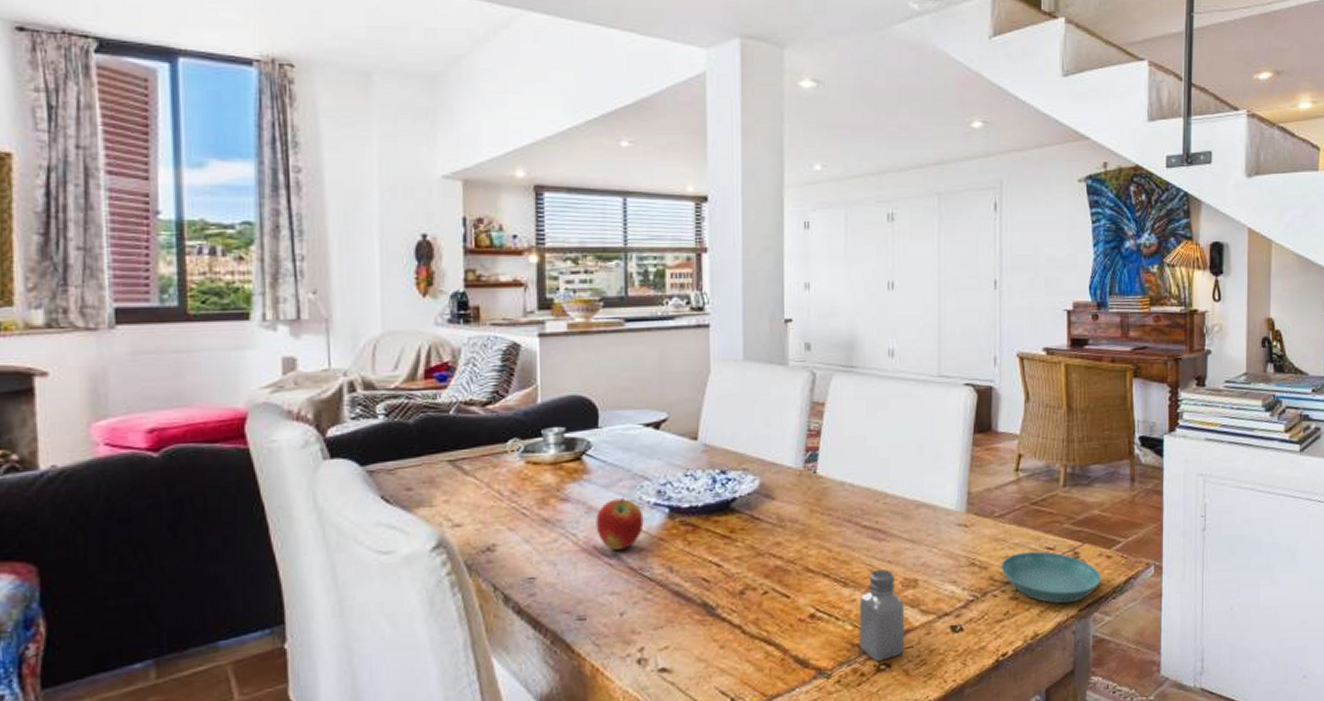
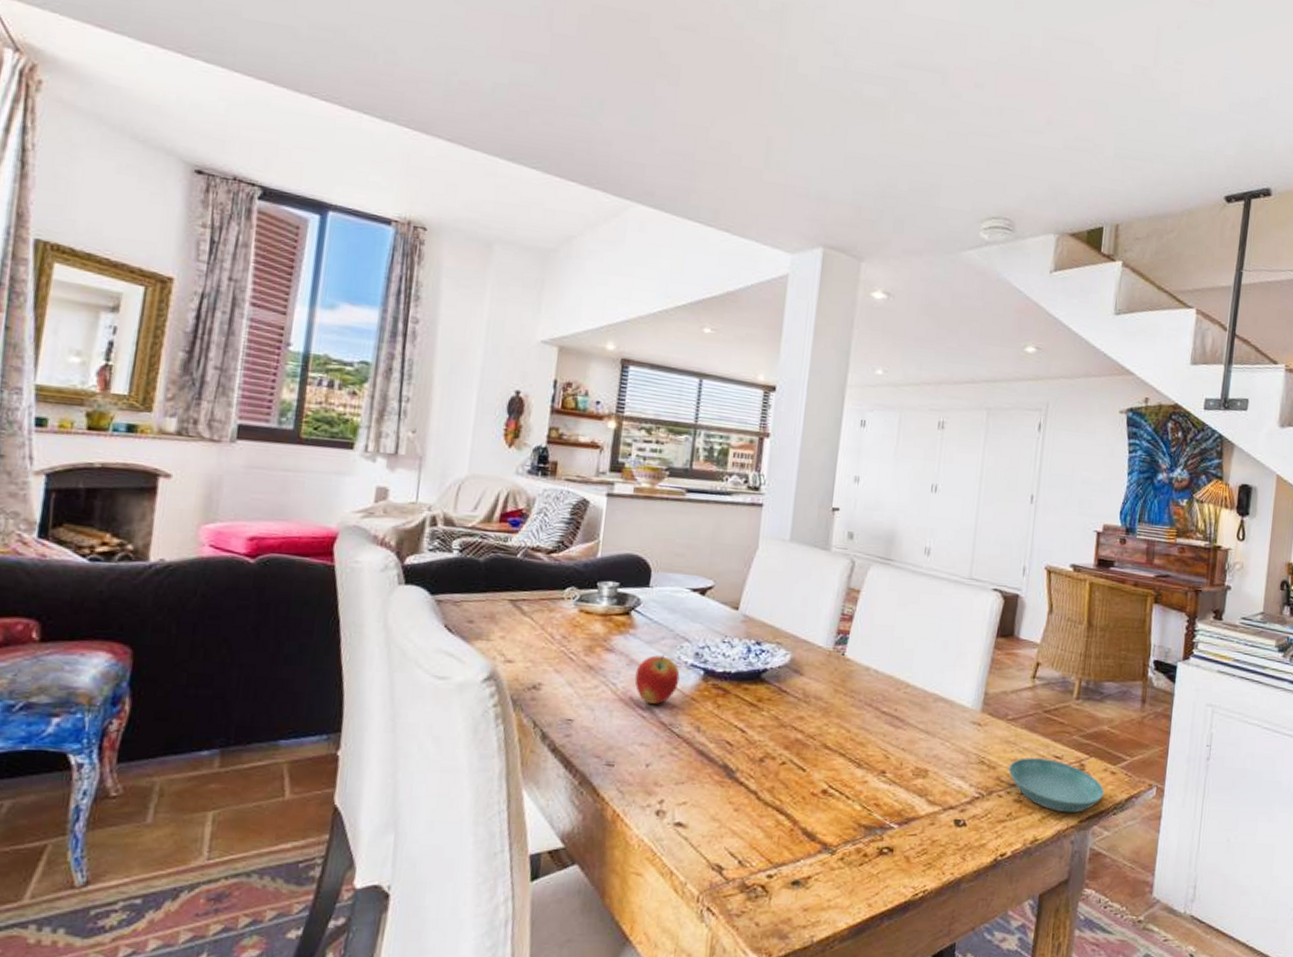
saltshaker: present [859,569,905,662] -> none [865,756,913,845]

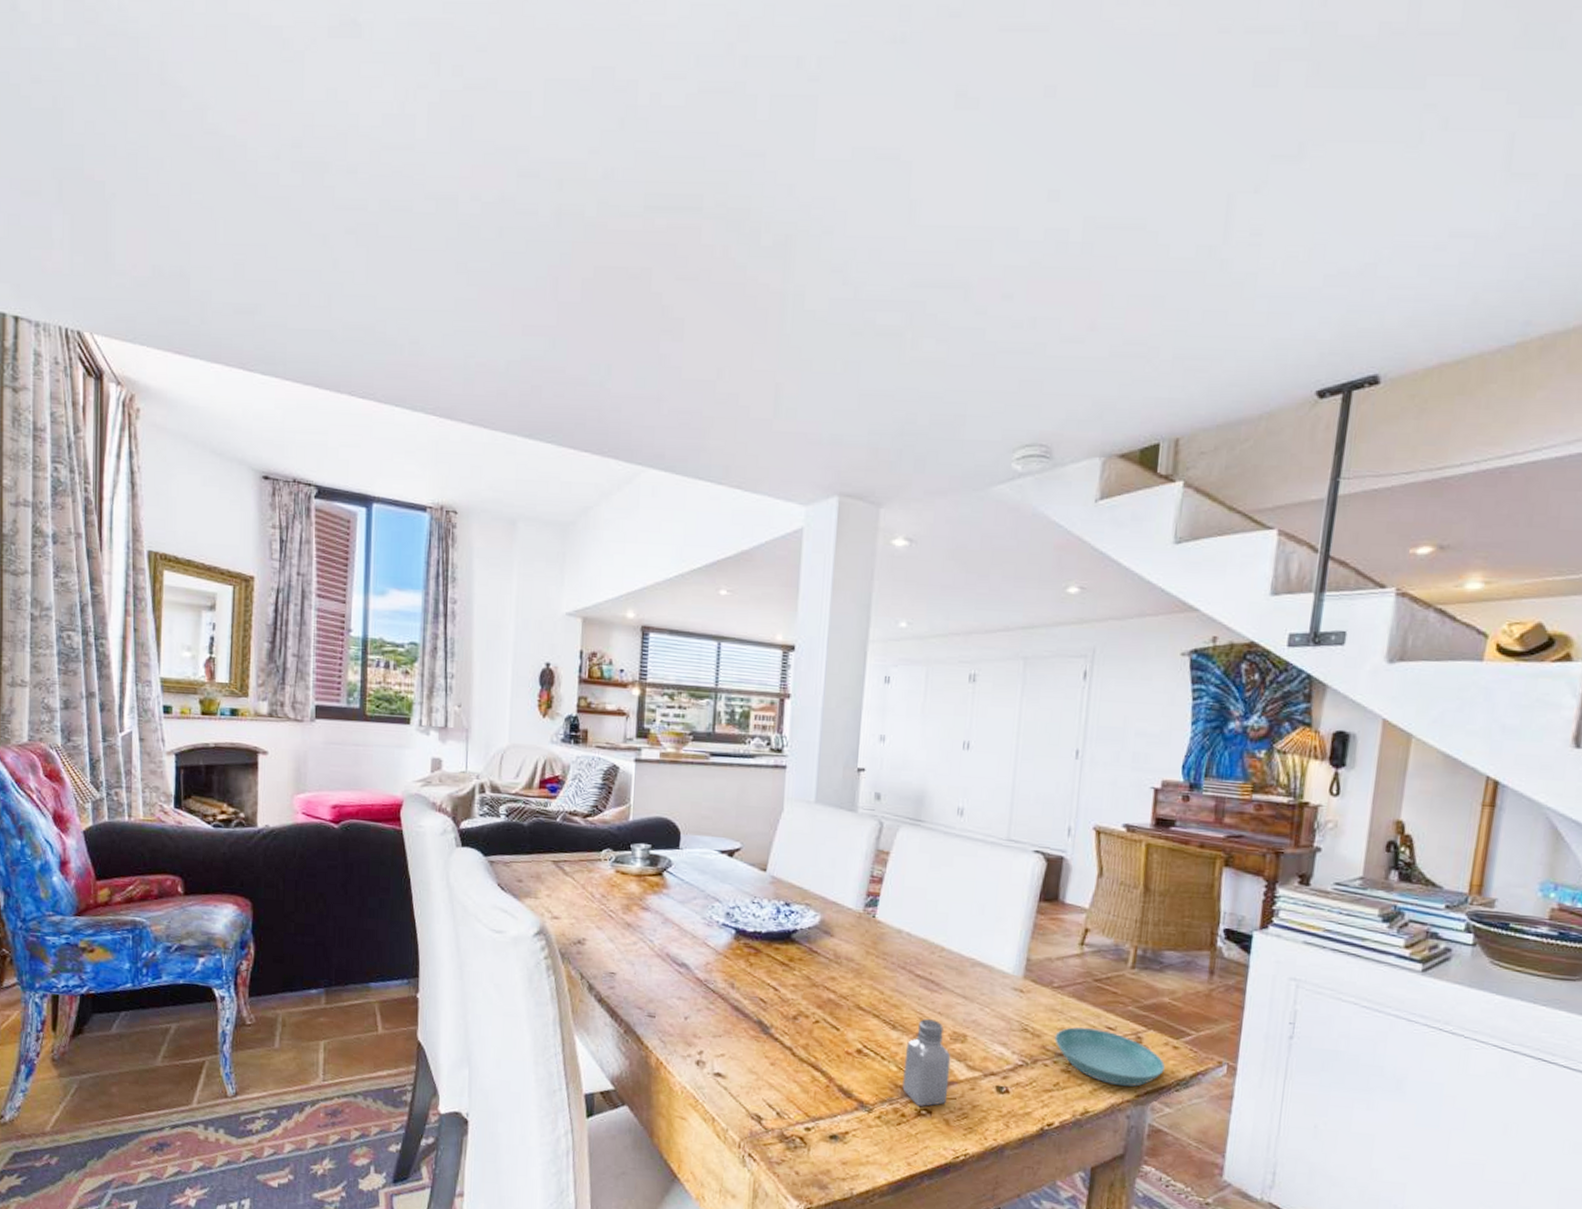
apple: present [634,654,680,705] -> none [670,914,712,962]
saltshaker: none [865,756,913,845] -> present [902,1019,951,1107]

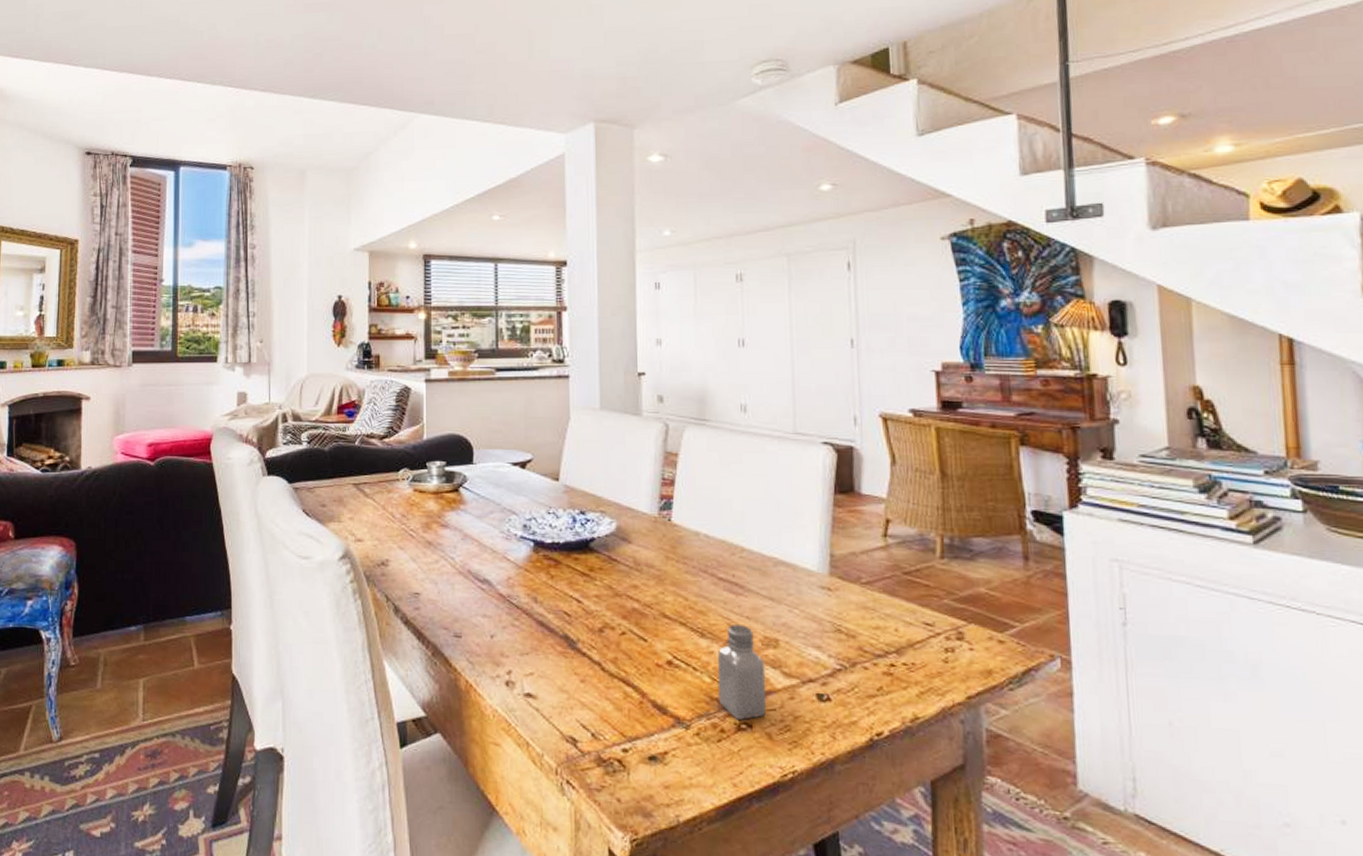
saucer: present [1054,1027,1165,1087] -> none [871,625,993,688]

